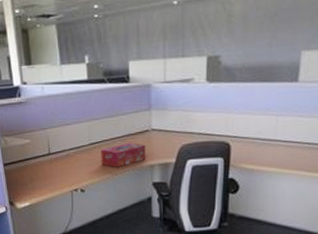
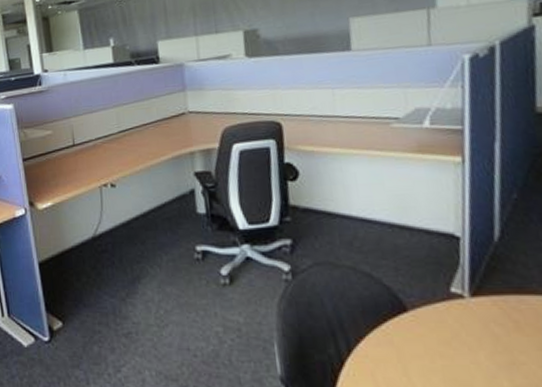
tissue box: present [101,142,146,168] -> none [131,127,184,158]

